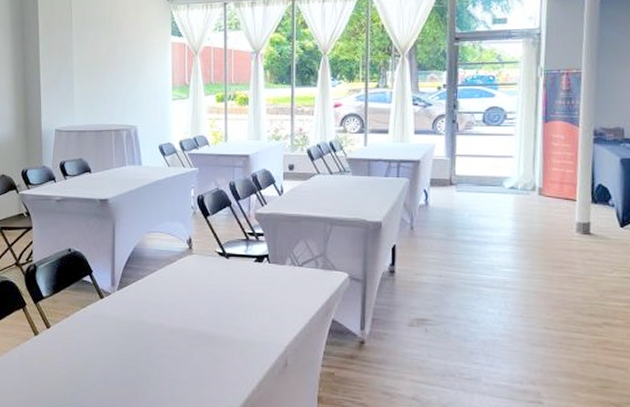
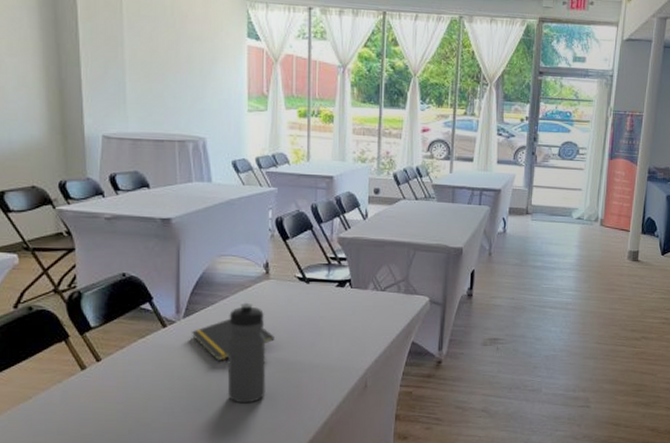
notepad: none [125,292,198,333] -> present [192,319,275,362]
water bottle: none [155,276,190,375] -> present [227,302,266,404]

